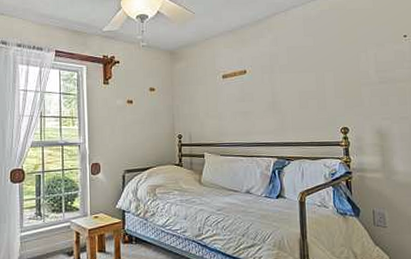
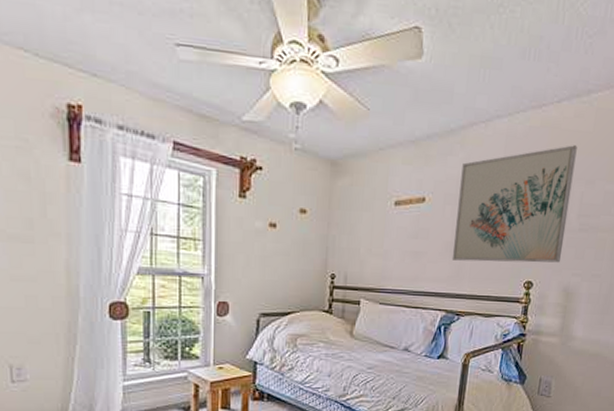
wall art: none [272,20,369,116] -> present [451,145,577,263]

